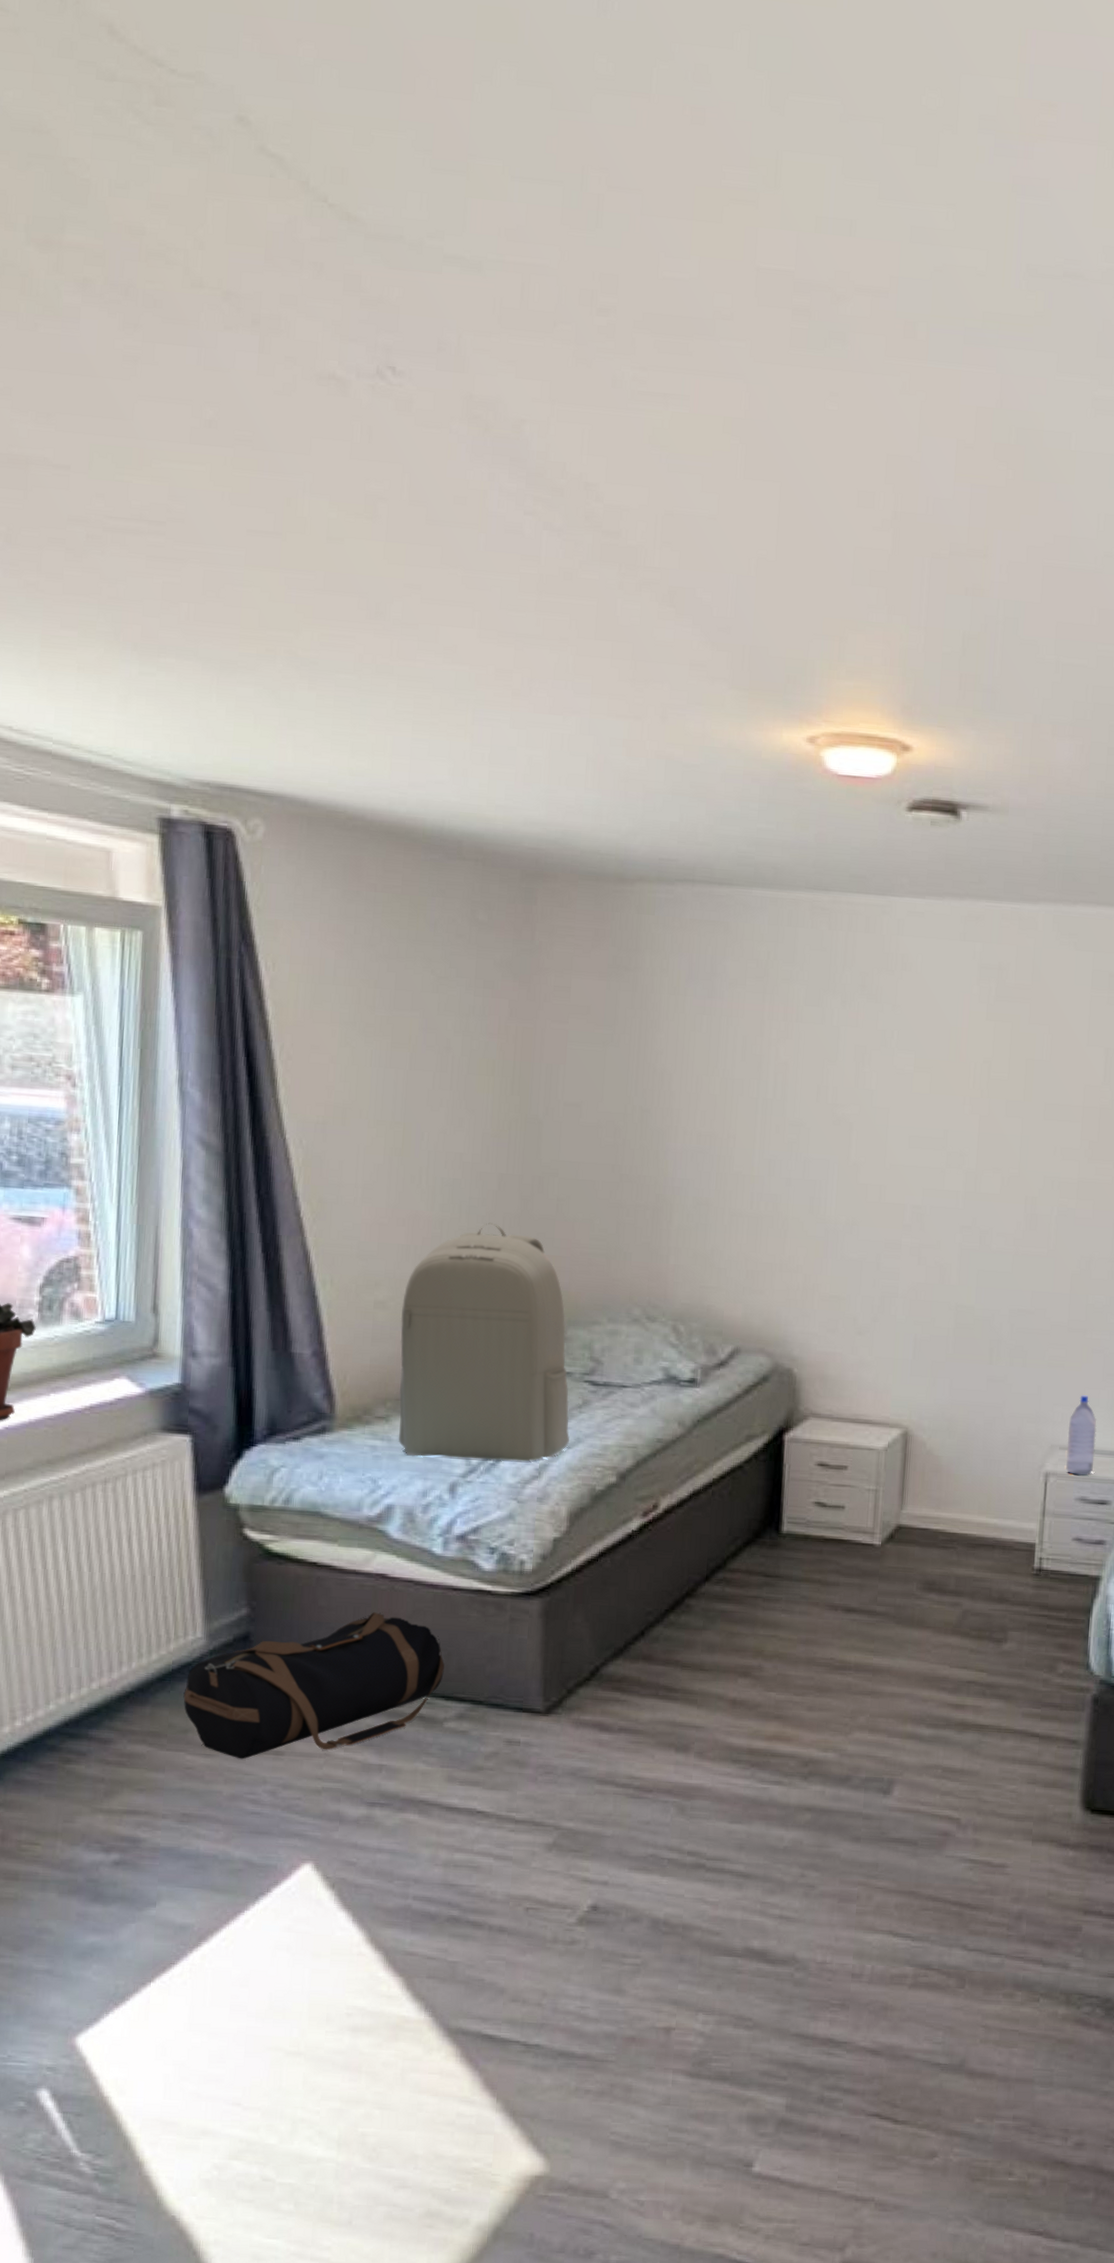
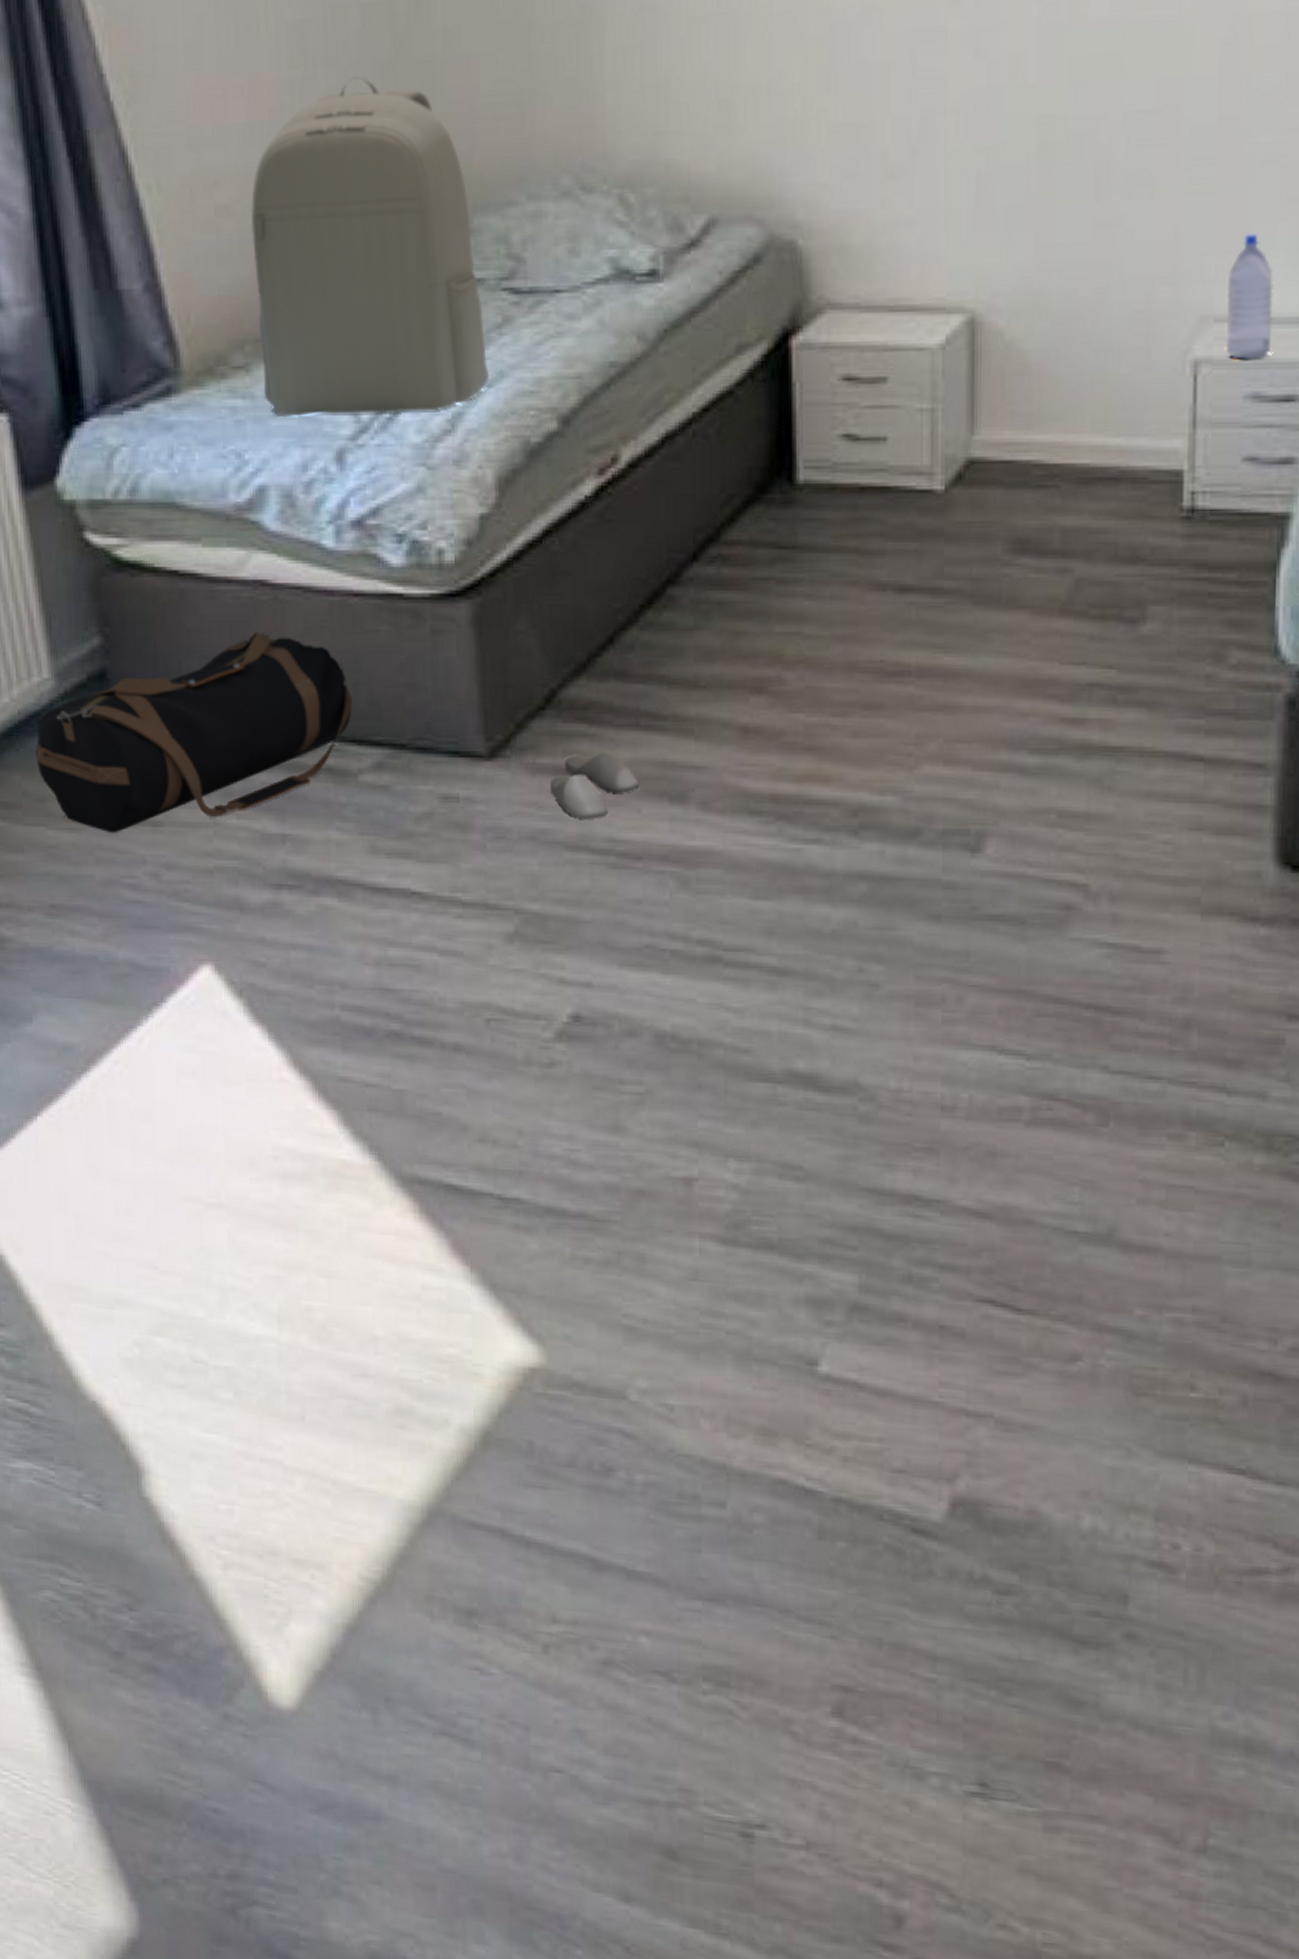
slippers: none [589,1712,655,1762] -> present [549,750,640,821]

